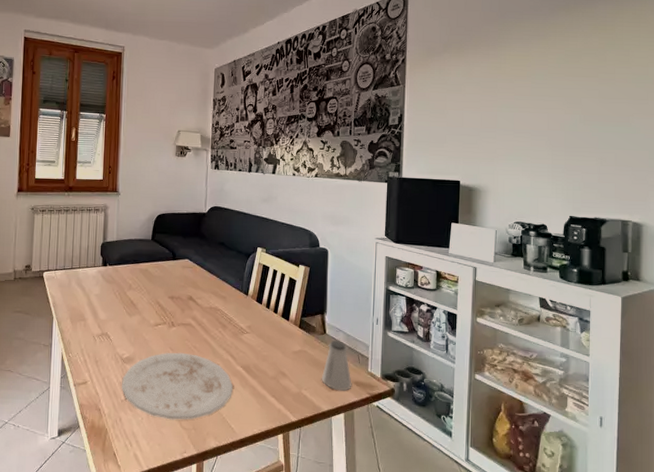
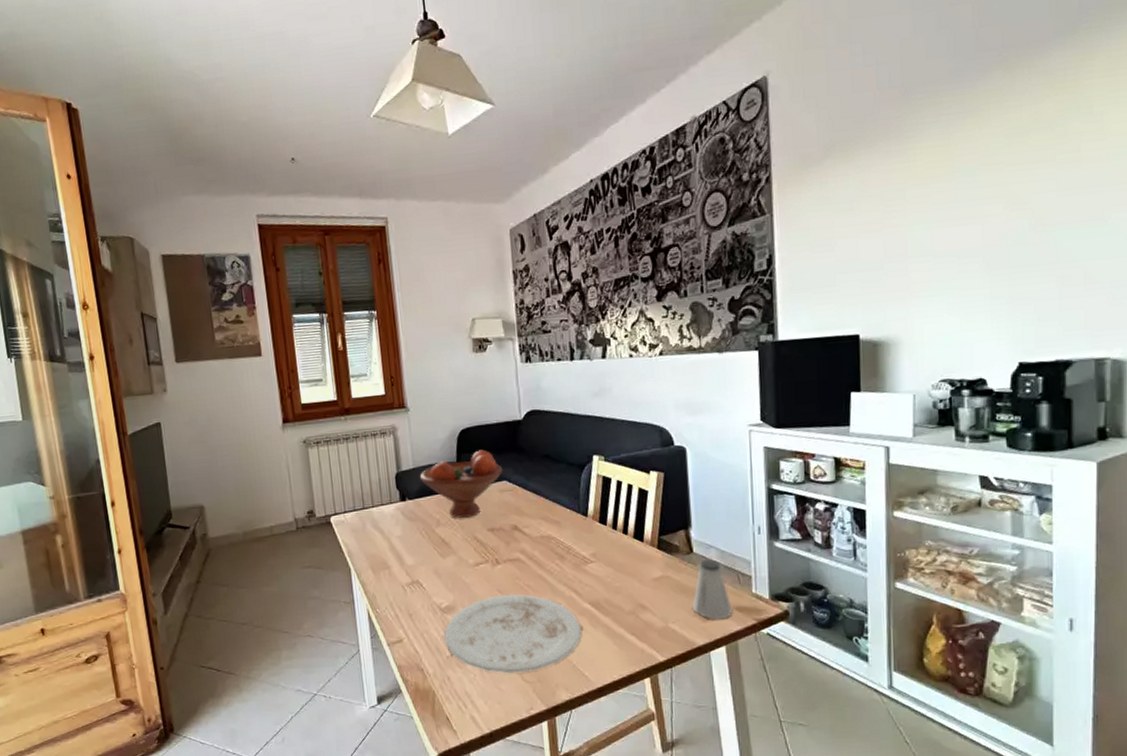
fruit bowl: none [120,232,187,285] -> present [419,449,503,518]

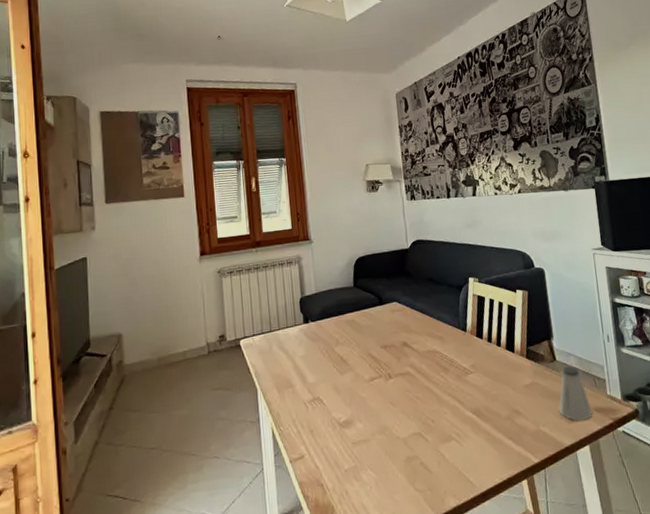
fruit bowl: present [419,449,503,518] -> none [321,275,394,337]
plate: present [444,594,582,674] -> none [342,405,466,484]

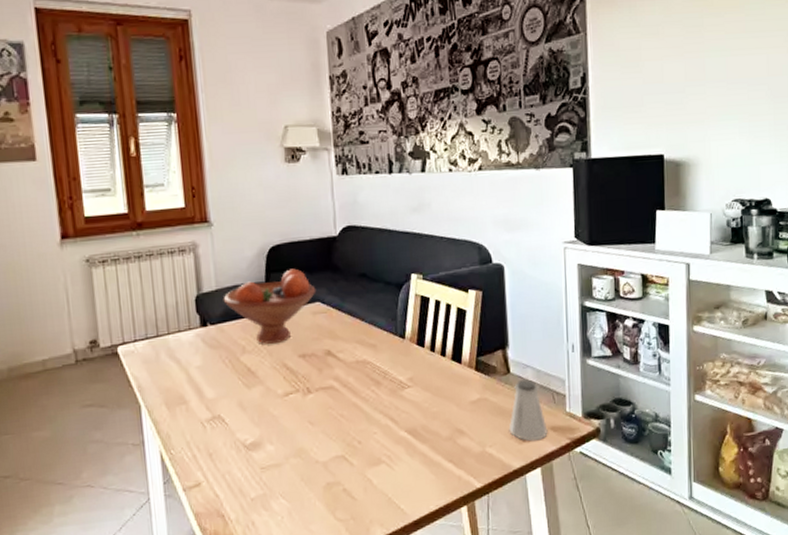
fruit bowl: none [321,275,394,337] -> present [223,268,317,344]

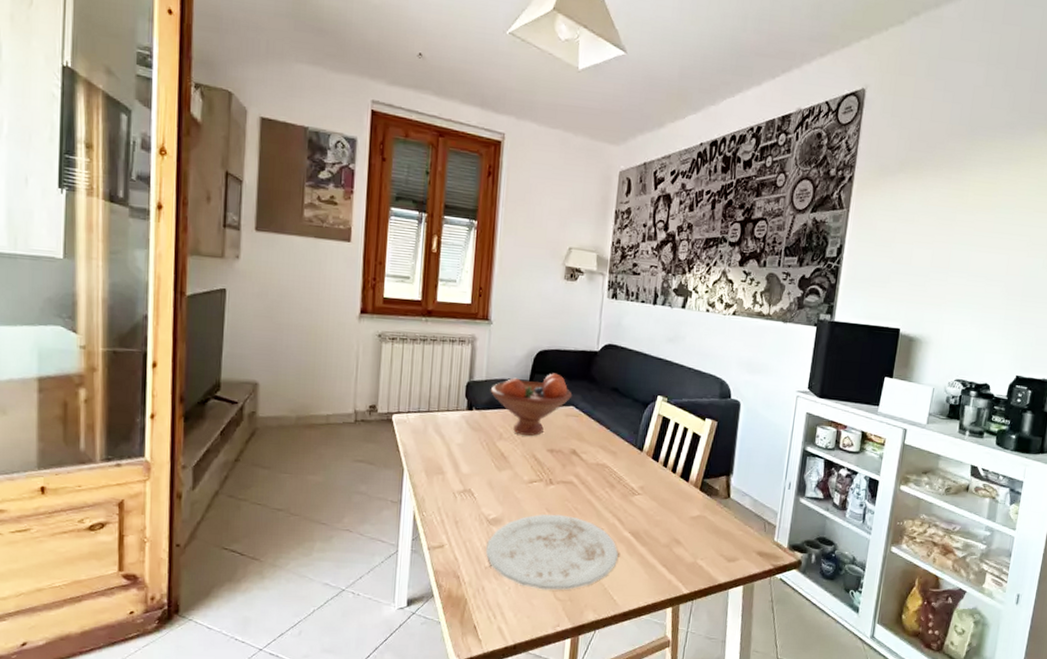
plate: none [249,425,398,513] -> present [486,514,618,590]
saltshaker: present [508,379,548,441] -> none [720,506,755,562]

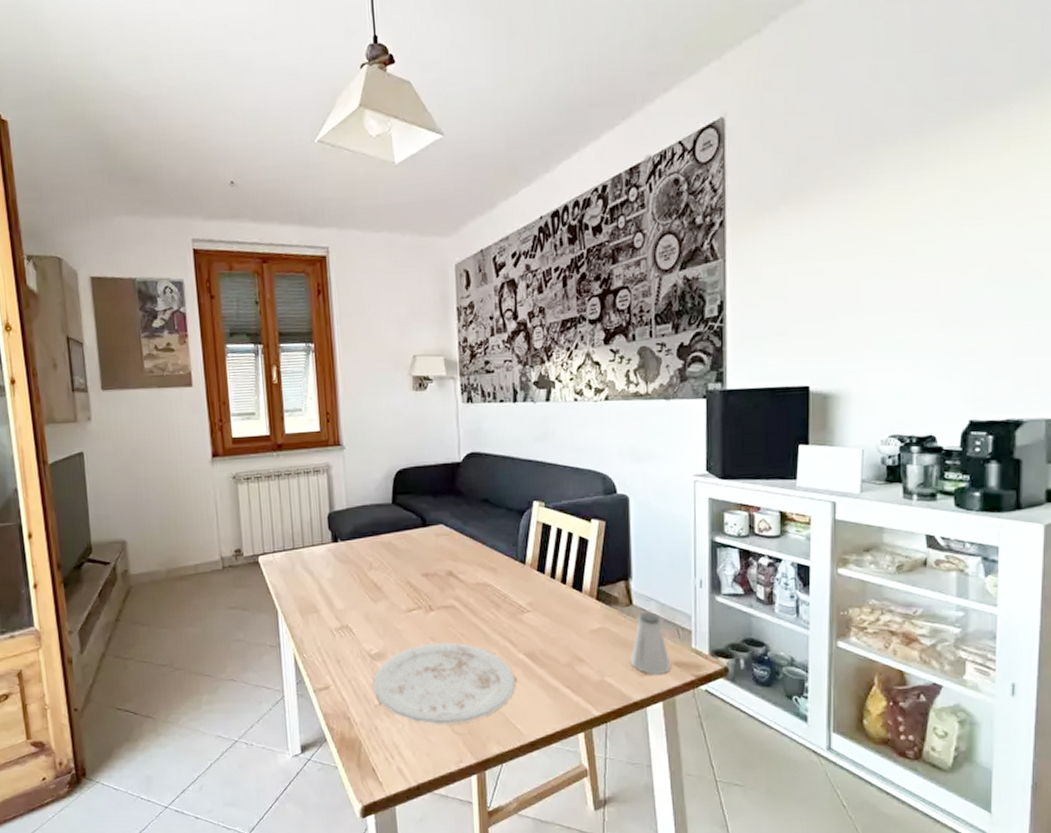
fruit bowl: present [490,373,573,436] -> none [352,491,440,562]
saltshaker: none [720,506,755,562] -> present [629,612,671,675]

